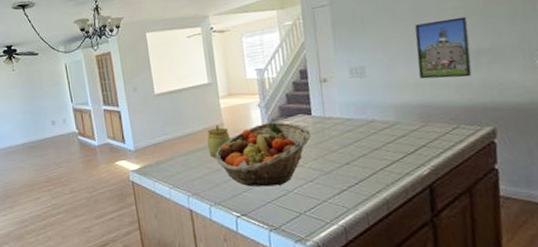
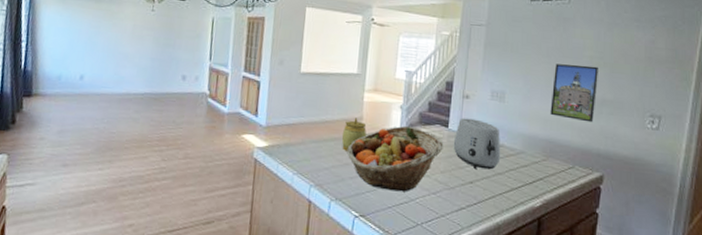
toaster: none [320,100,375,149] -> present [453,118,501,170]

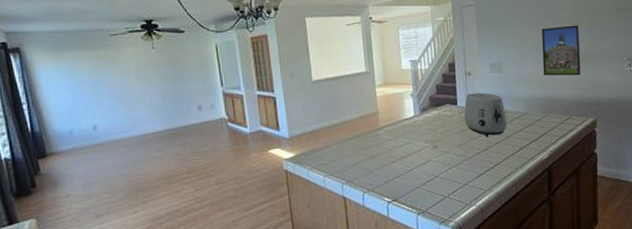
jar: present [341,118,367,151] -> none [362,113,385,146]
fruit basket: present [347,125,444,192] -> none [369,110,456,173]

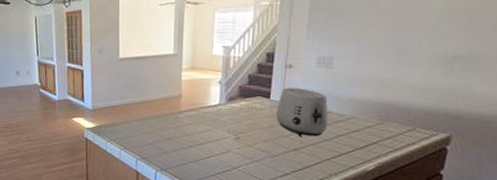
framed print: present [541,25,581,76] -> none [387,19,452,82]

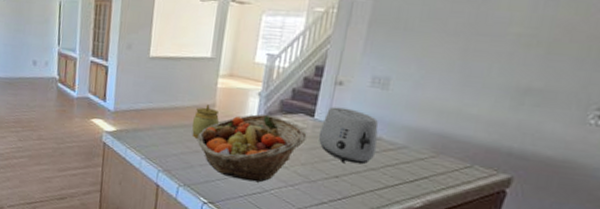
jar: none [162,96,186,127] -> present [192,104,219,139]
fruit basket: none [168,99,266,161] -> present [197,114,307,183]

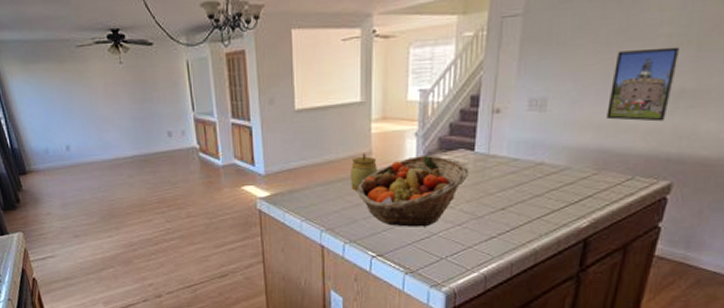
toaster: present [318,107,379,165] -> none [480,136,541,193]
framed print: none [448,43,530,116] -> present [606,47,681,122]

